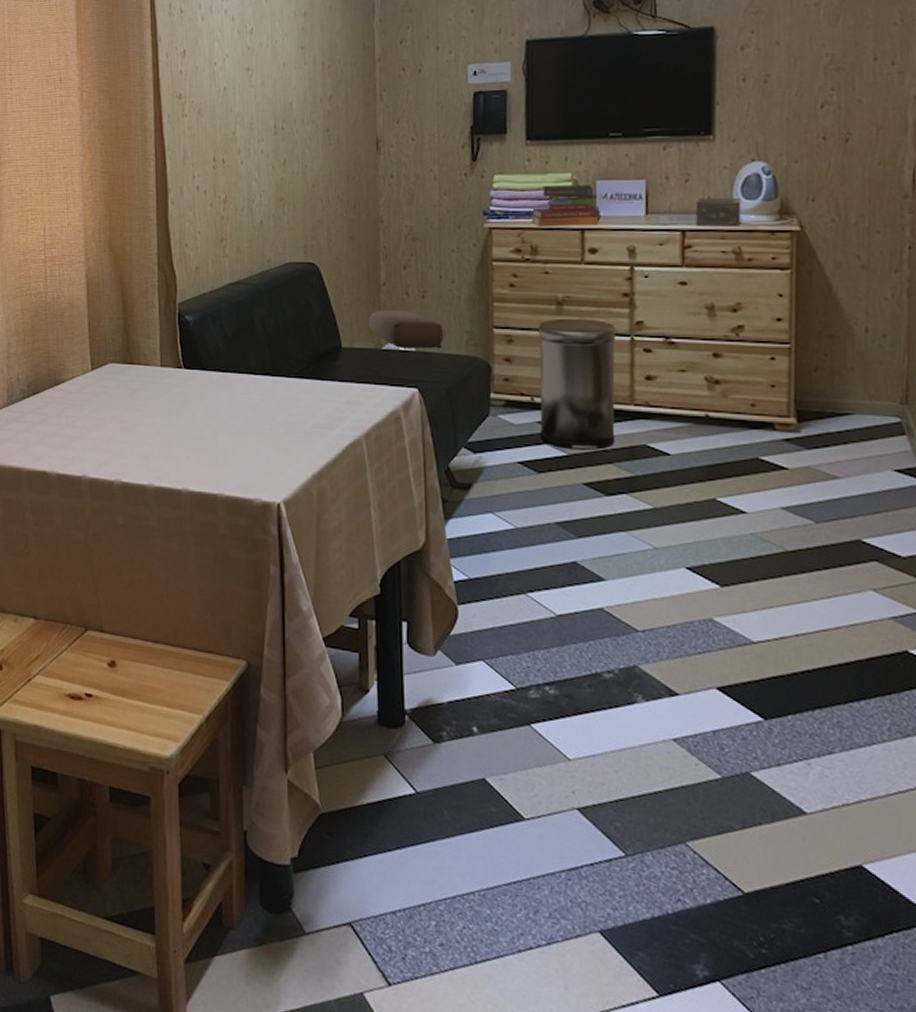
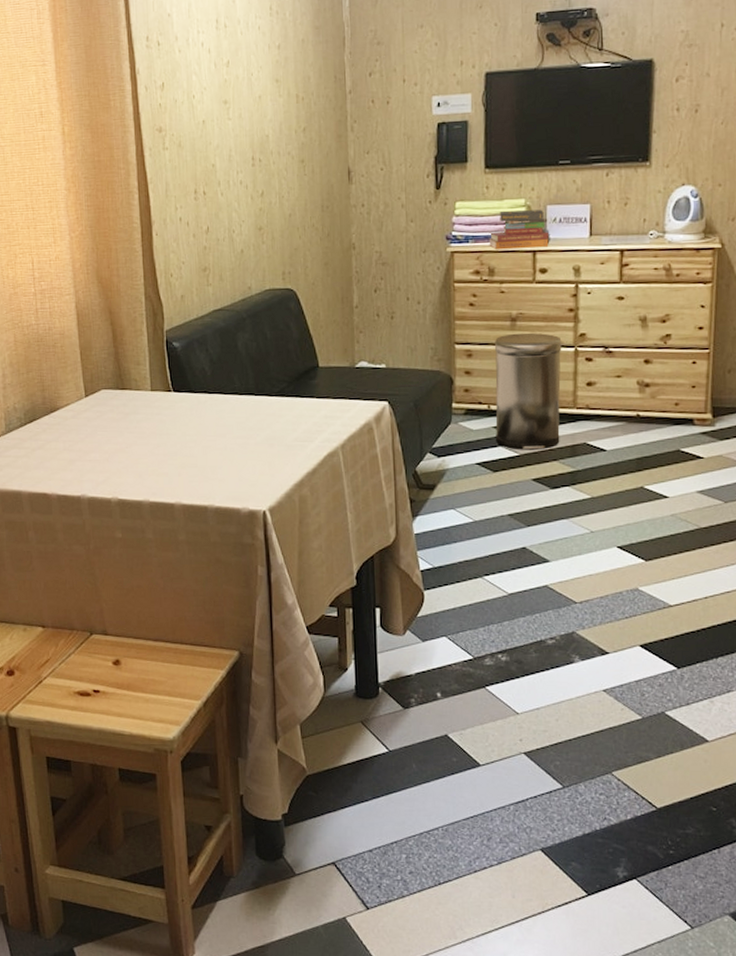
cushion: present [368,310,444,349] -> none [342,330,411,366]
decorative box: present [695,197,742,228] -> none [633,218,672,247]

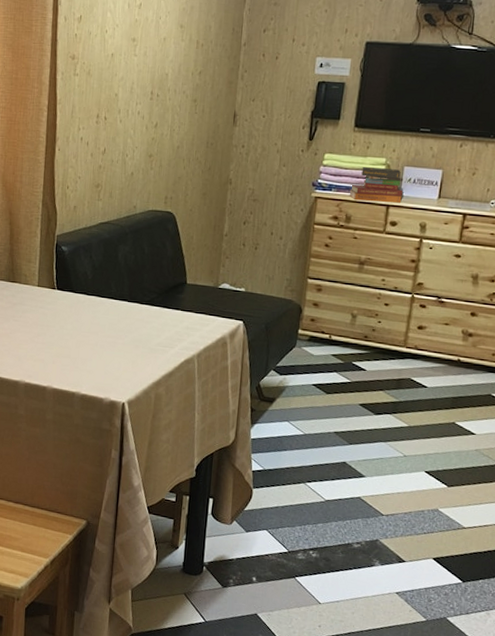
pedal bin: present [495,332,562,450] -> none [332,275,402,380]

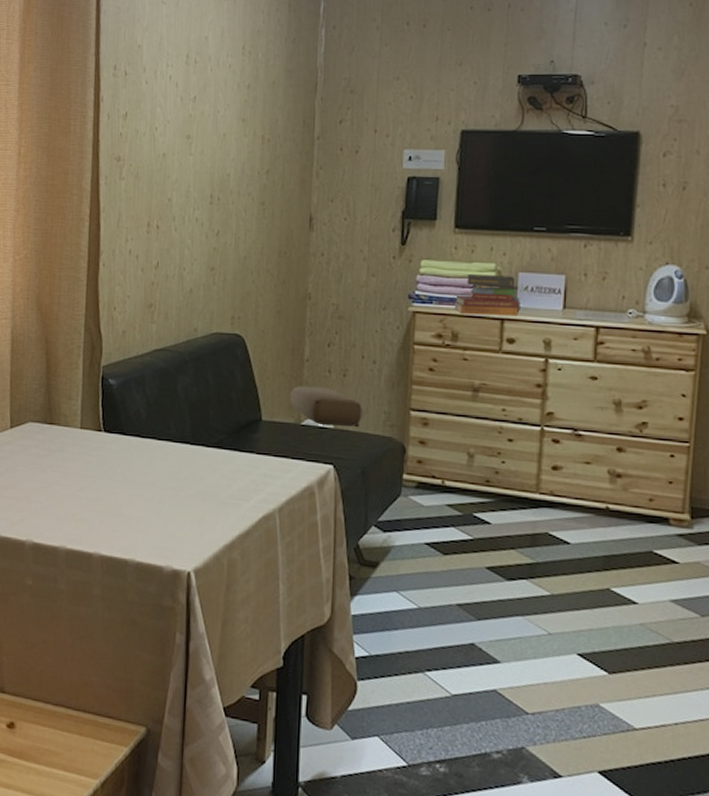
cushion: none [209,256,269,292] -> present [289,386,363,428]

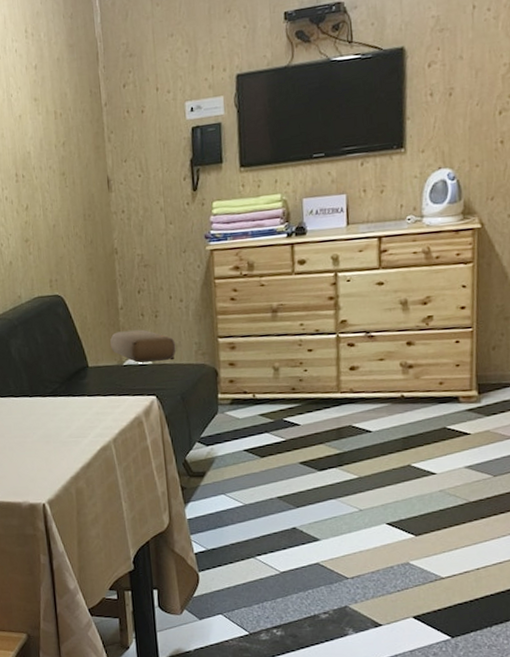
books: present [454,273,519,317] -> none [246,203,307,245]

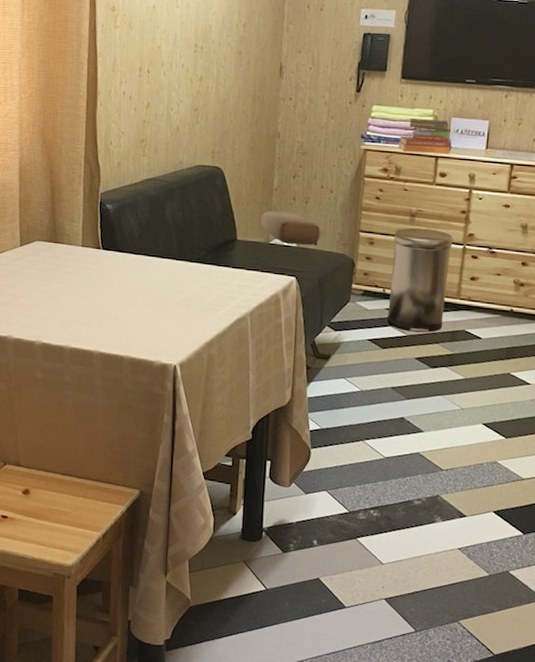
books: none [246,203,307,245] -> present [398,118,452,155]
pedal bin: none [257,322,325,435] -> present [387,227,453,333]

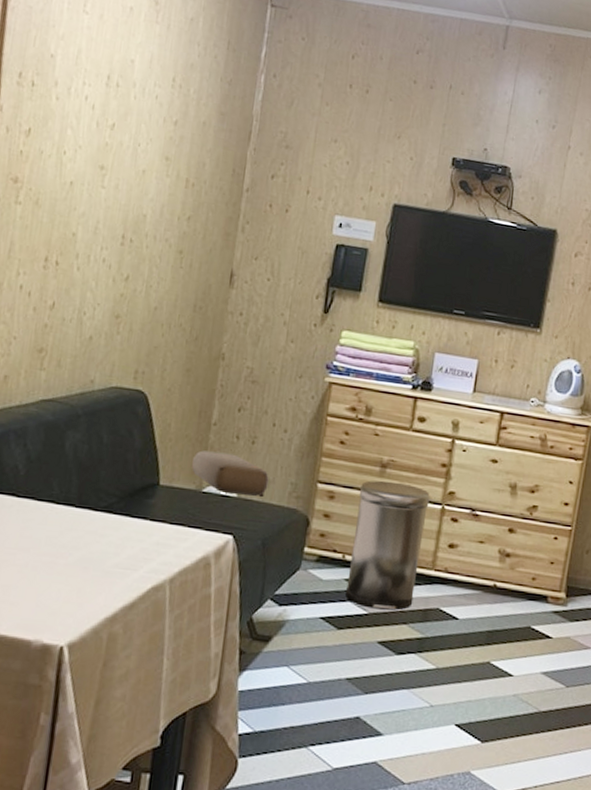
books: present [398,118,452,155] -> none [370,349,434,396]

